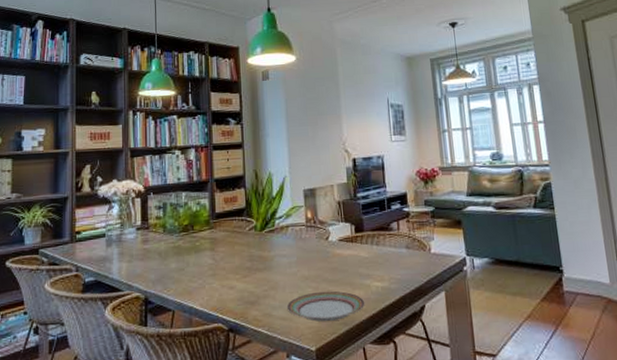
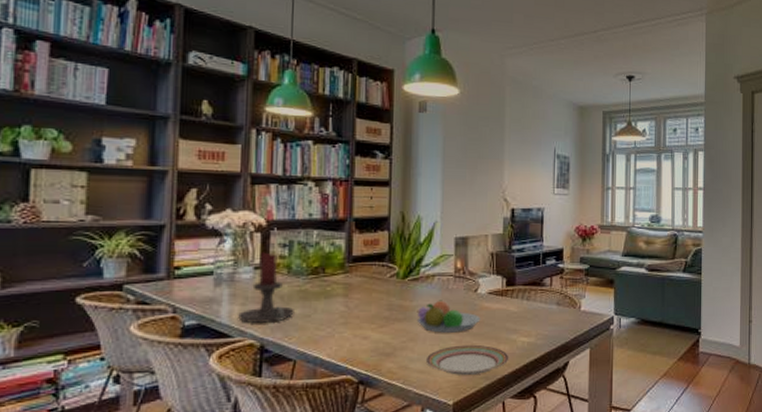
candle holder: none [126,214,171,278] -> present [238,252,294,323]
fruit bowl: none [275,249,334,281] -> present [416,300,481,333]

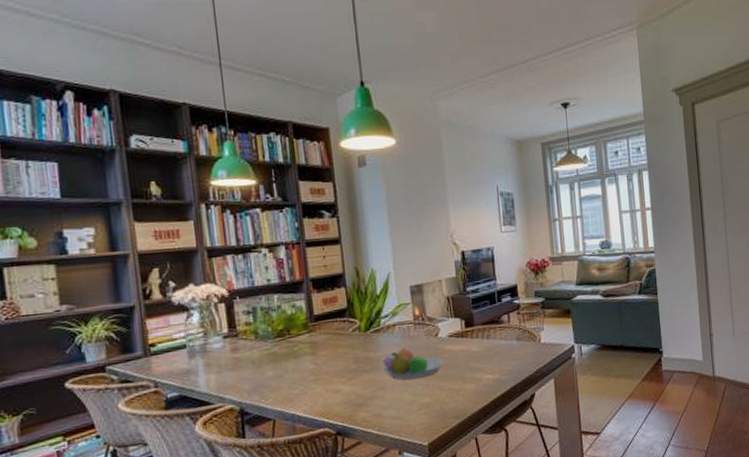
candle holder: present [238,252,294,323] -> none [215,321,267,390]
plate: present [425,344,509,375] -> none [397,386,477,418]

